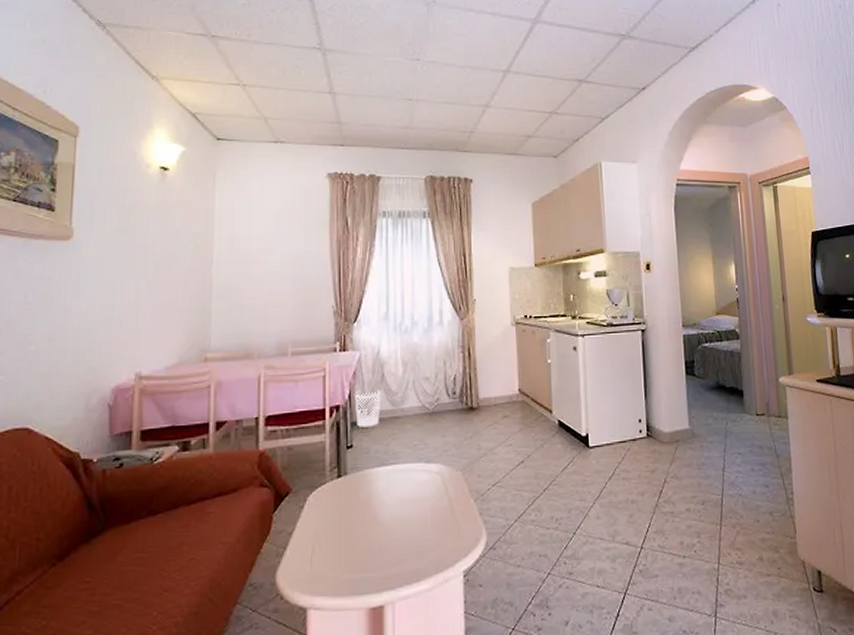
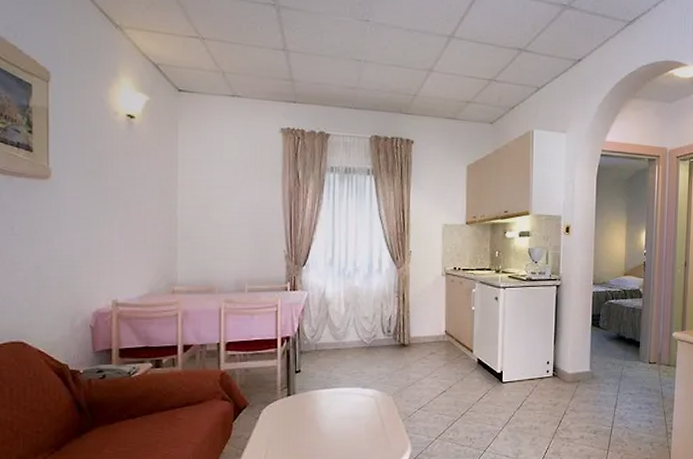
wastebasket: present [354,389,382,427] -> none [302,325,326,356]

